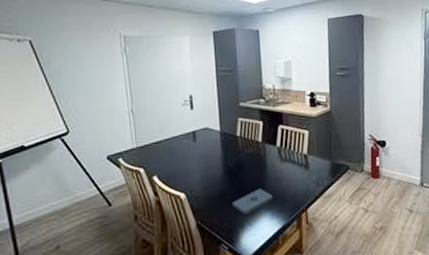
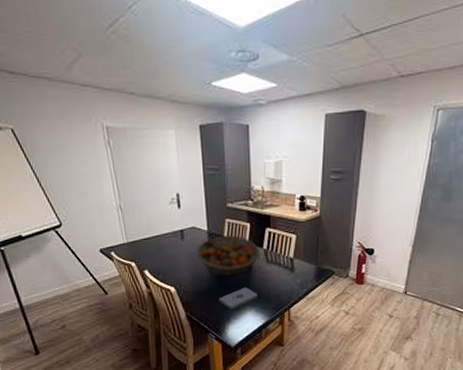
fruit basket: none [209,133,274,179] -> present [197,234,260,277]

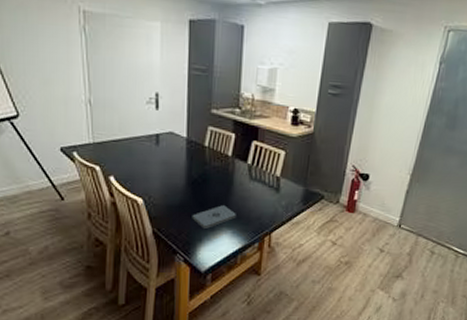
fruit basket: present [197,234,260,277] -> none [172,144,243,192]

